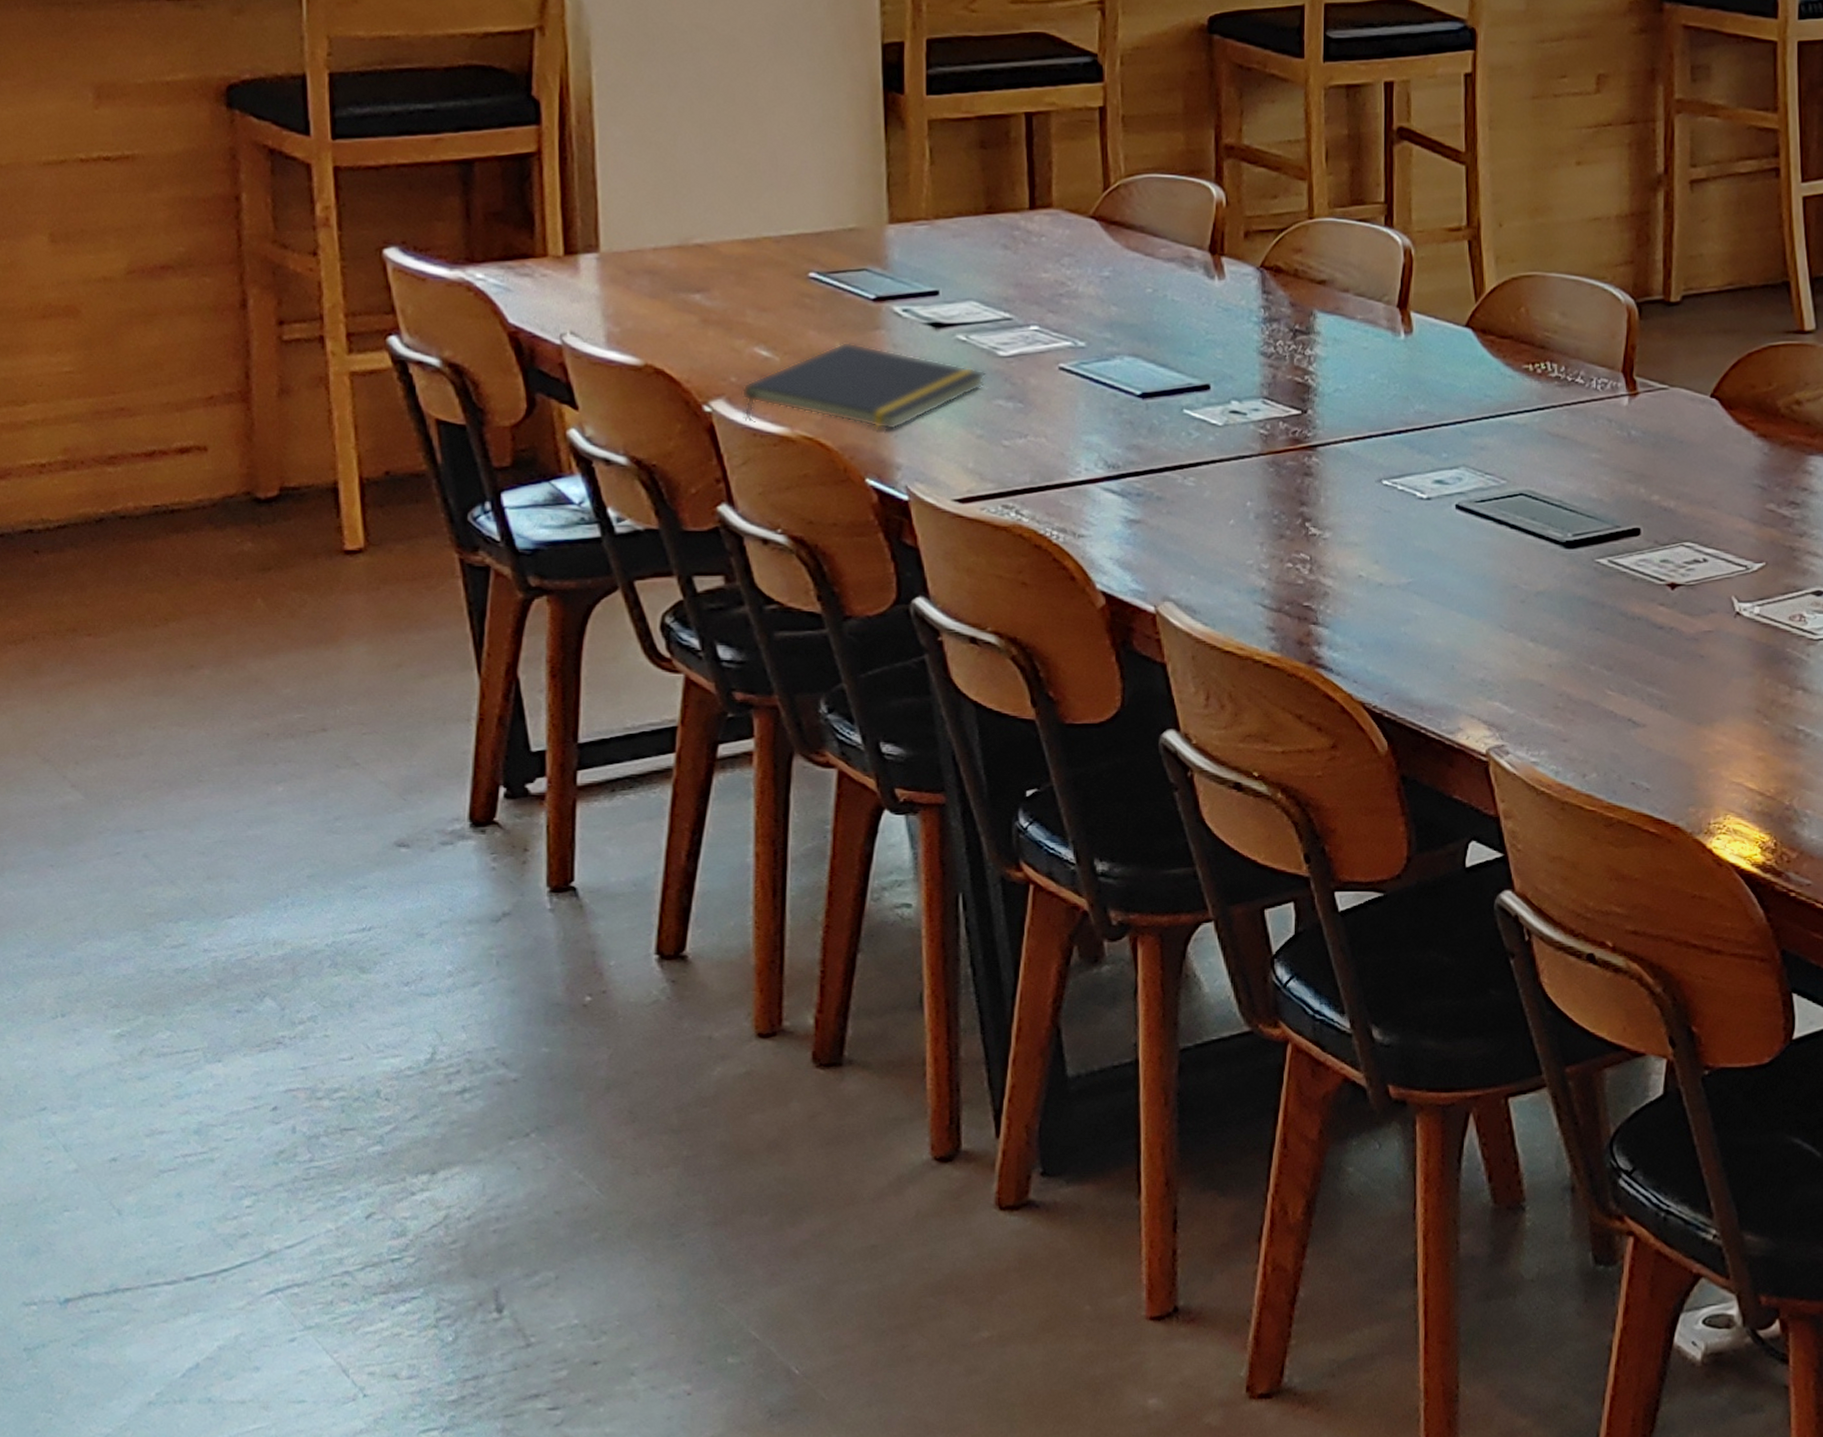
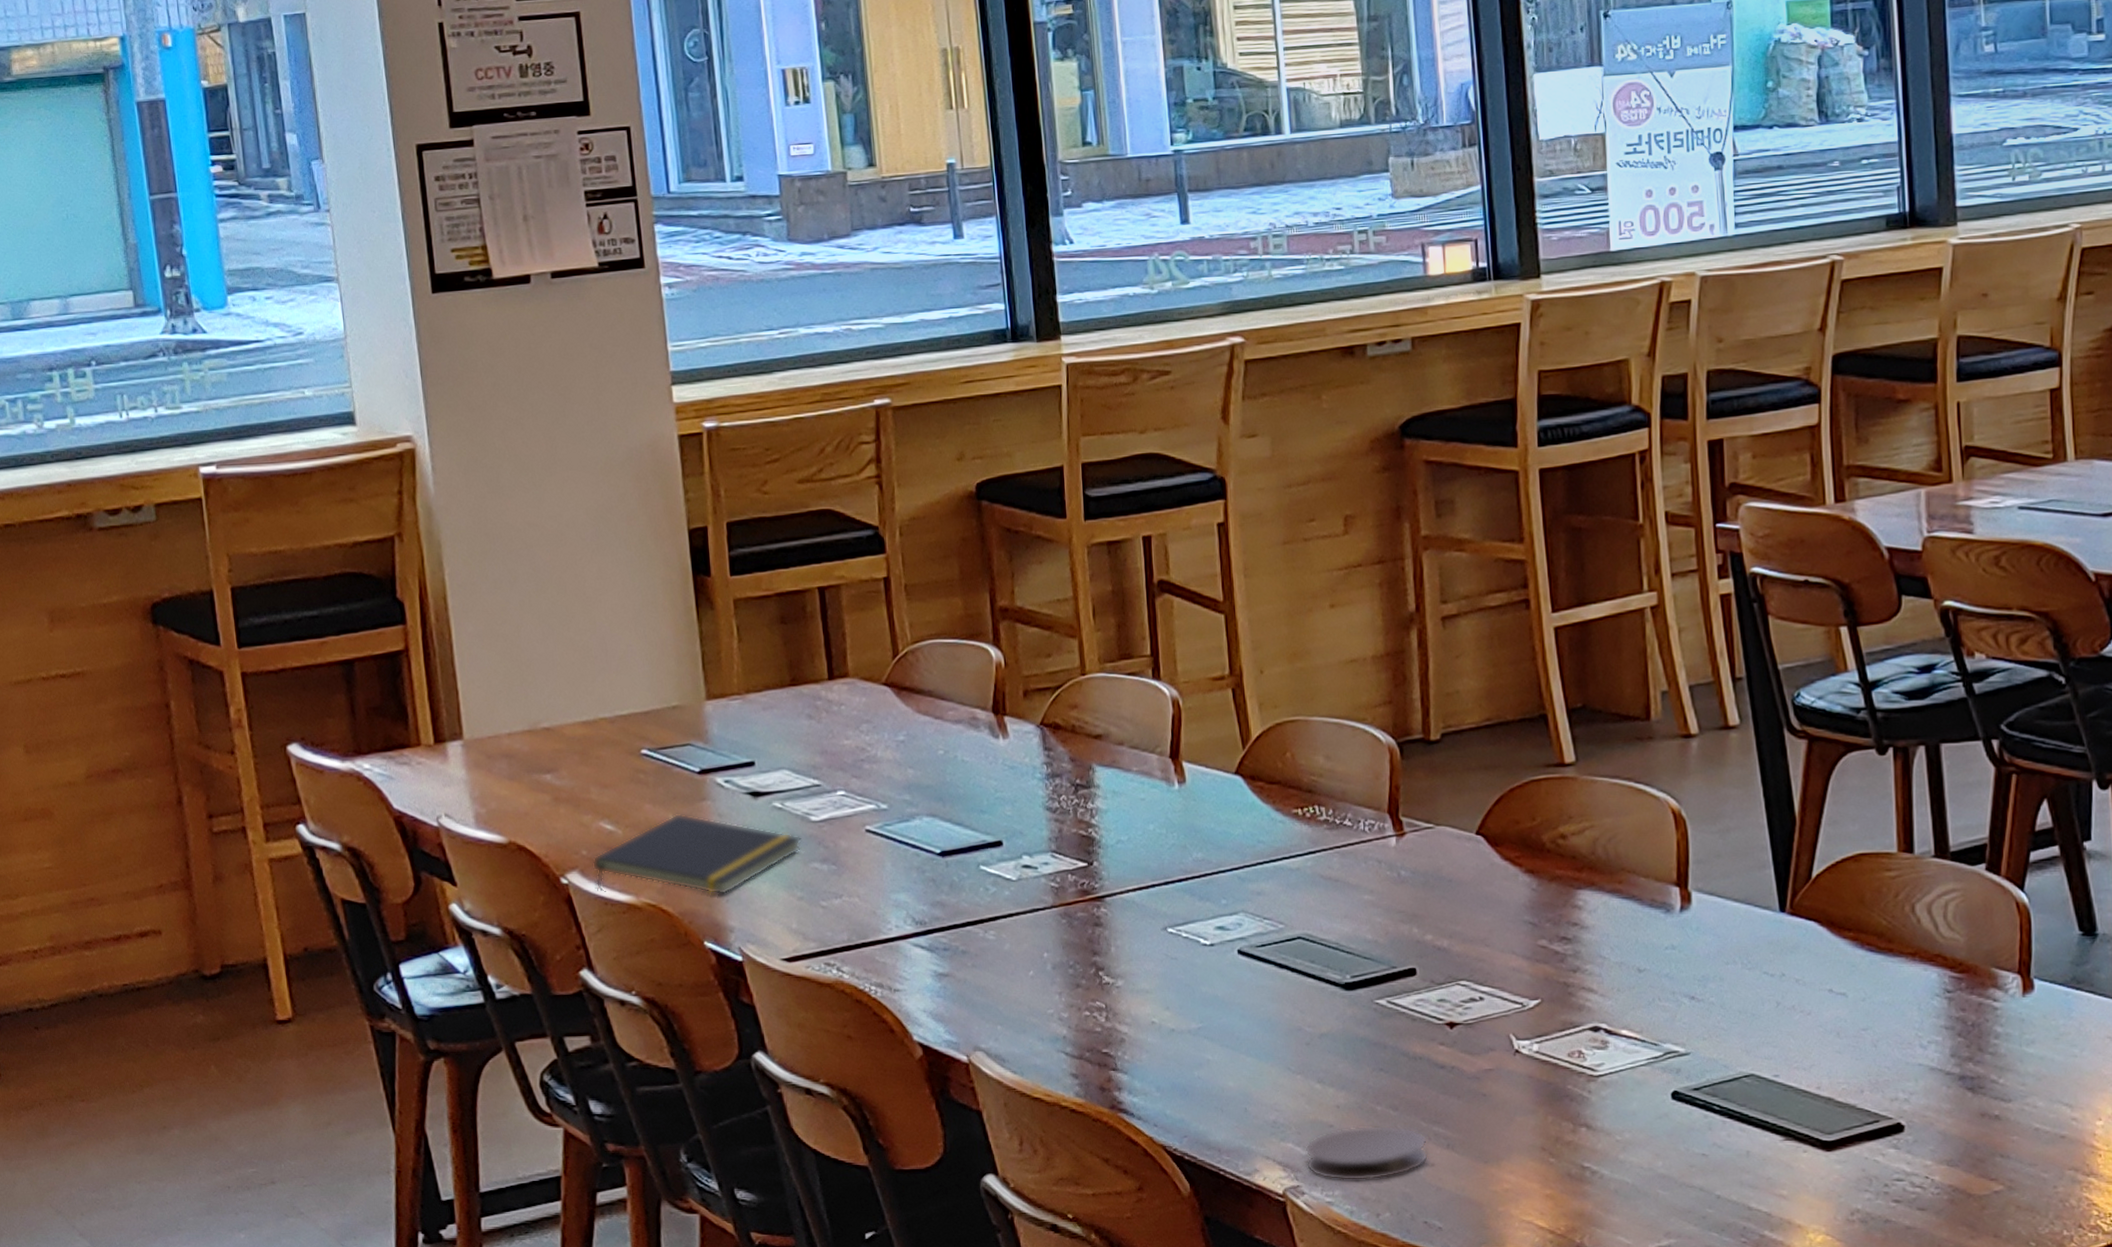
coaster: none [1512,685,1641,741] -> present [1305,1125,1429,1181]

